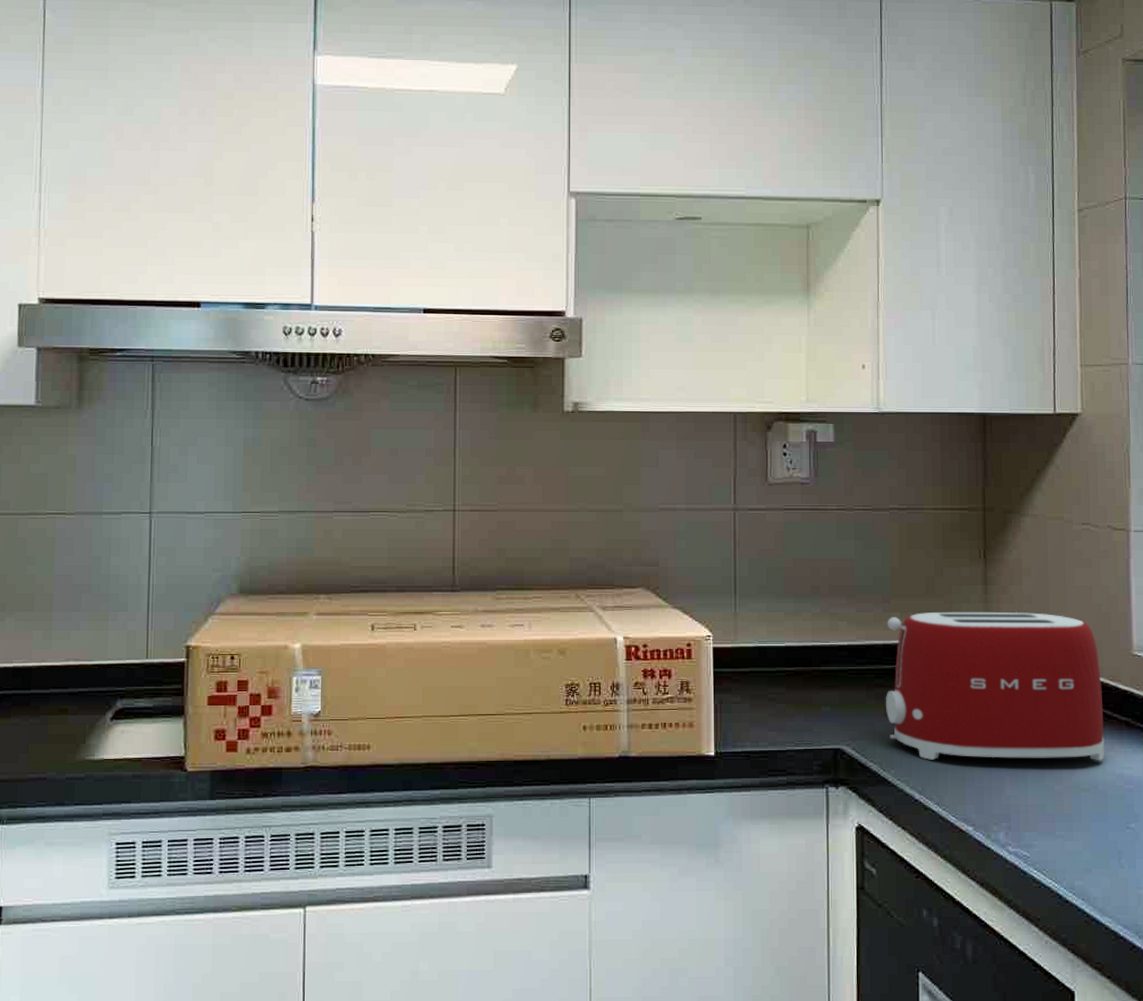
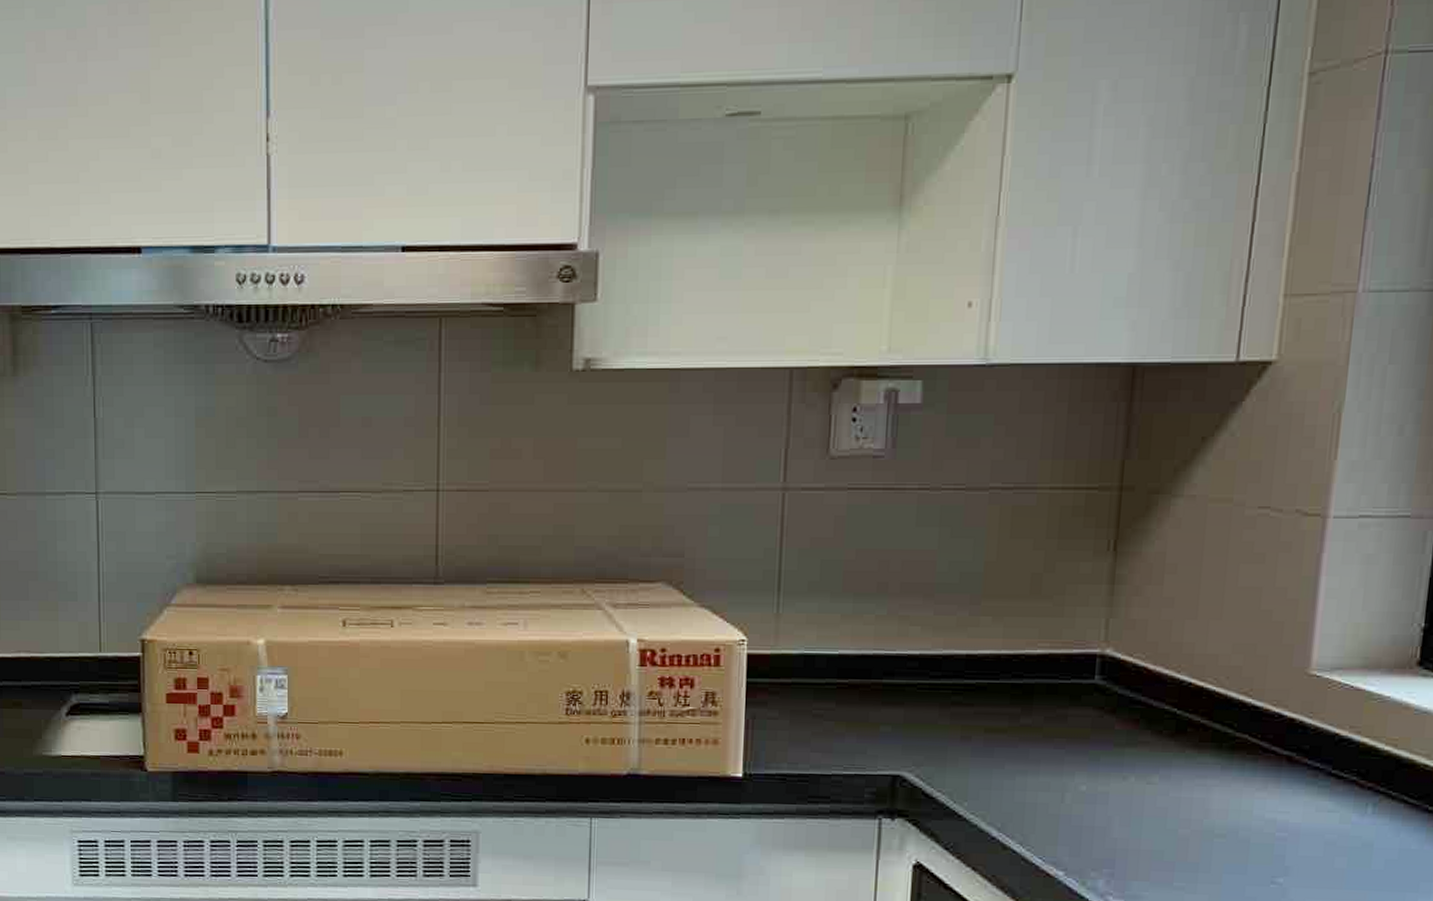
toaster: present [886,611,1105,761] -> none [963,616,1261,803]

